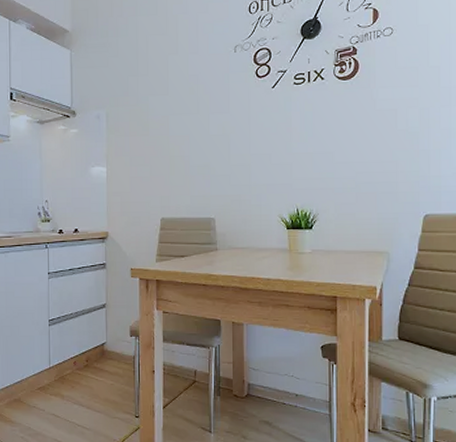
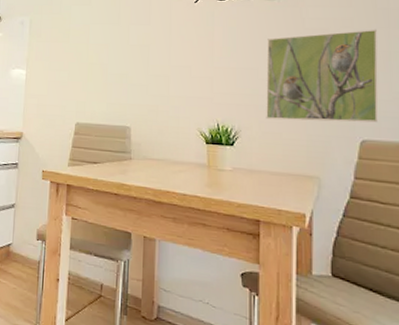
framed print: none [340,107,440,202] -> present [266,29,378,123]

